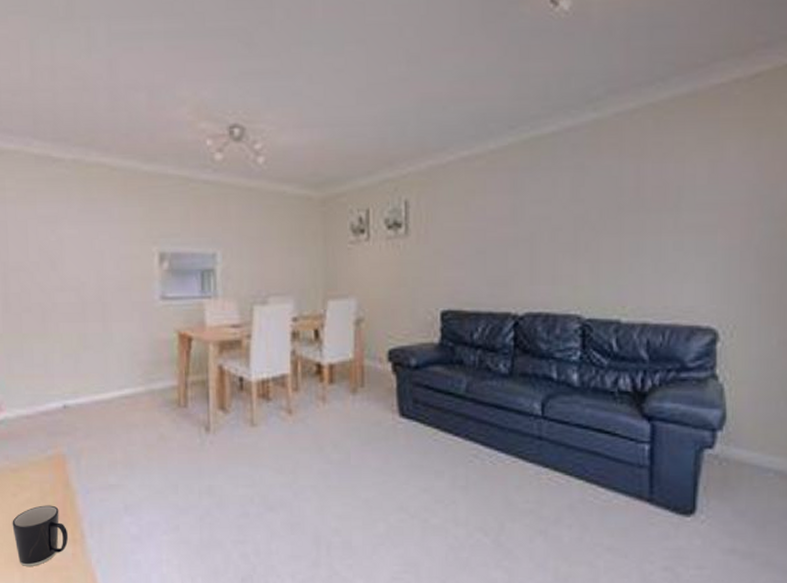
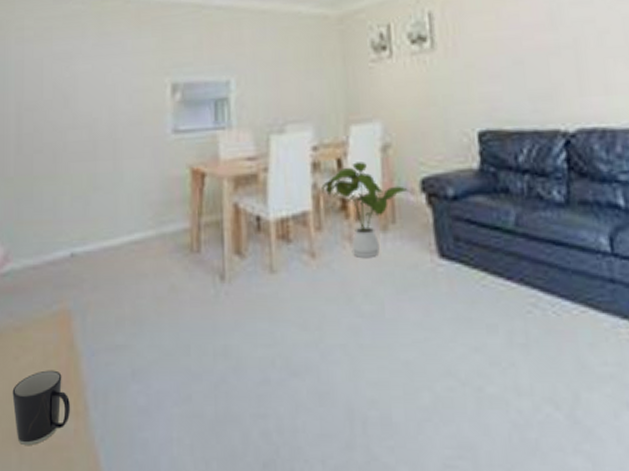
house plant: none [300,333,379,416] -> present [322,162,412,259]

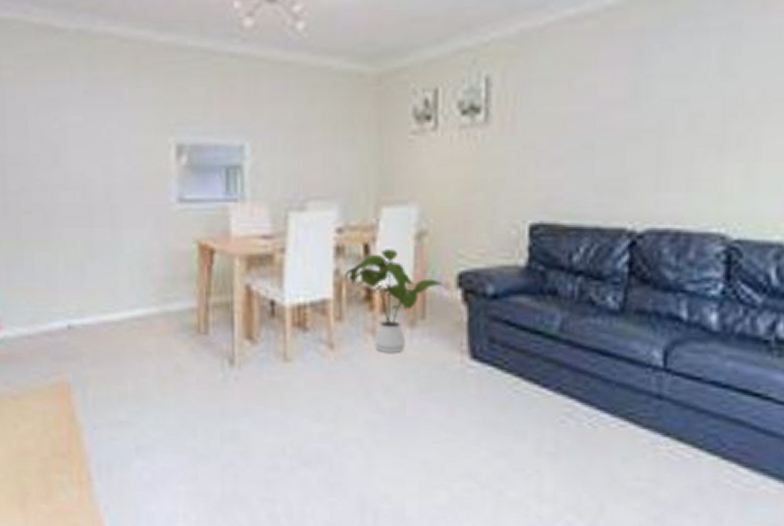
mug: present [12,370,71,446] -> none [13,439,74,509]

